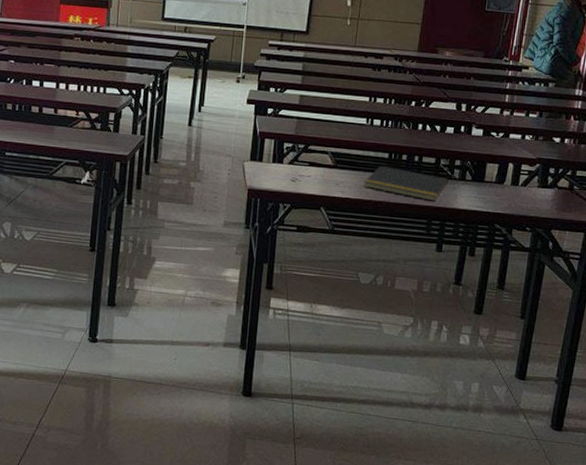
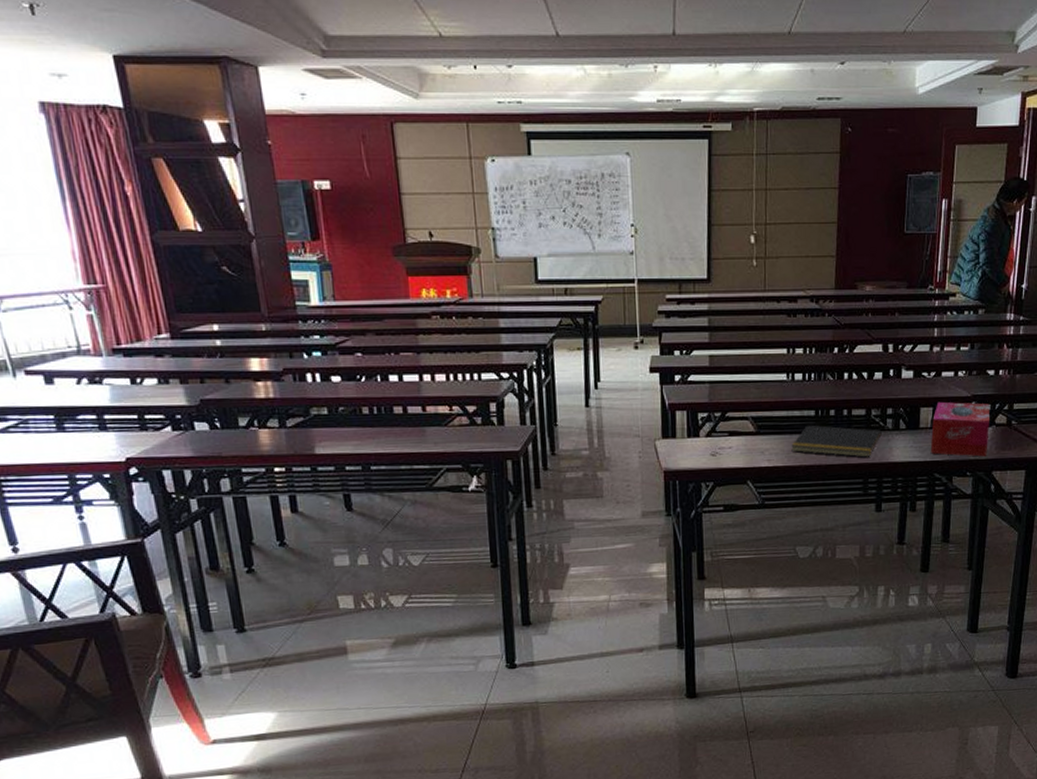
tissue box: none [493,160,553,215] -> present [930,401,989,457]

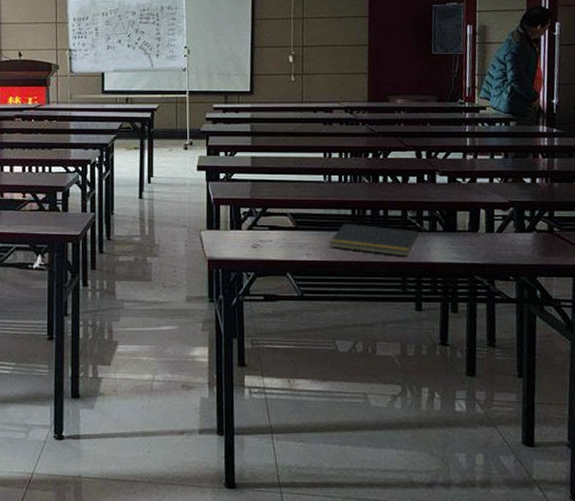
tissue box: present [930,401,989,457] -> none [469,206,530,262]

